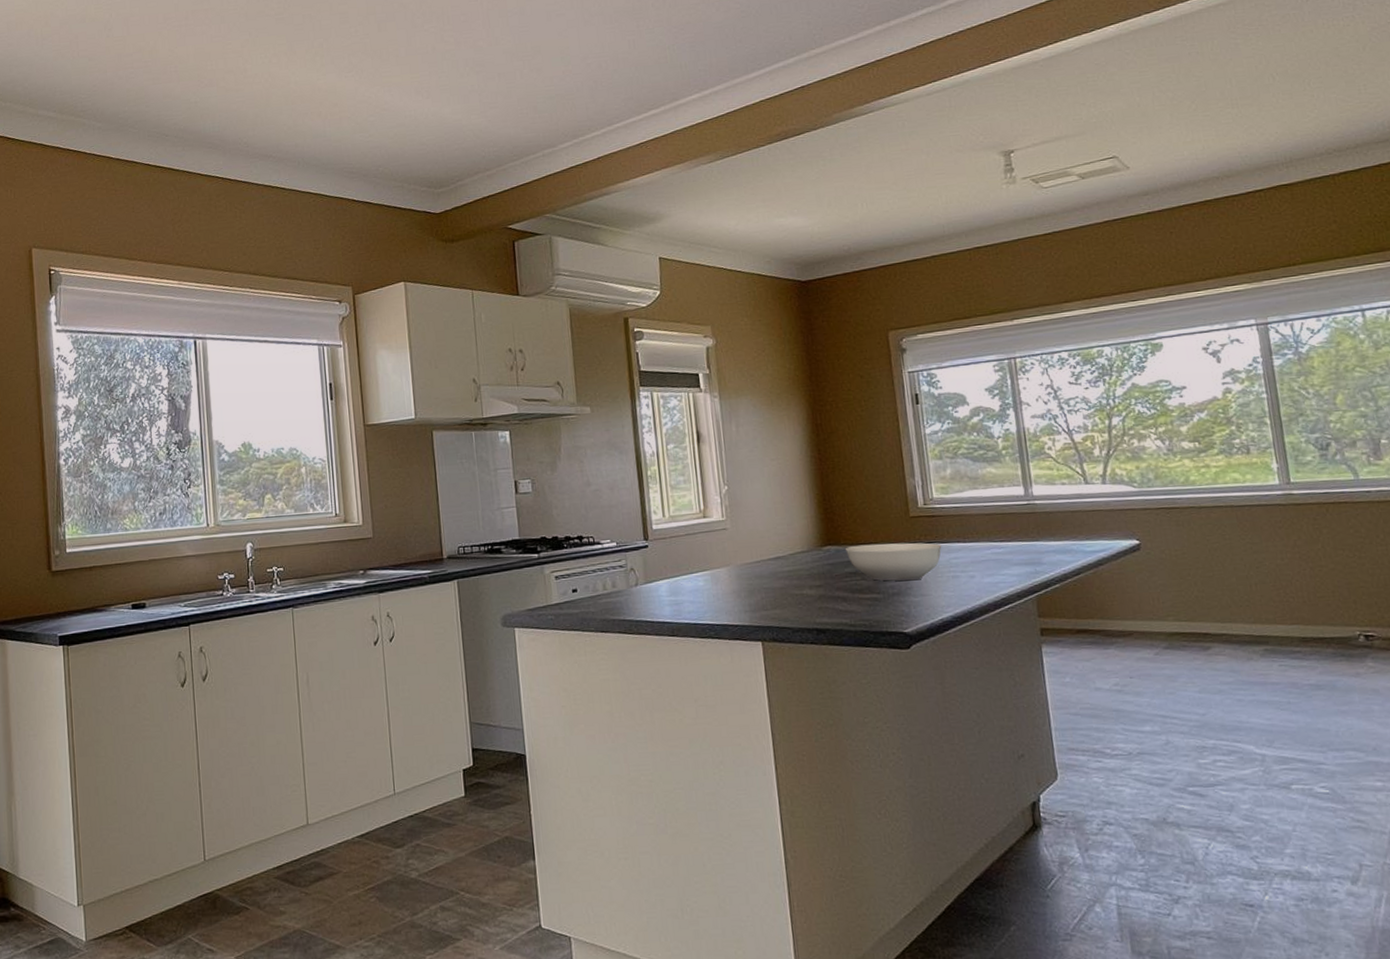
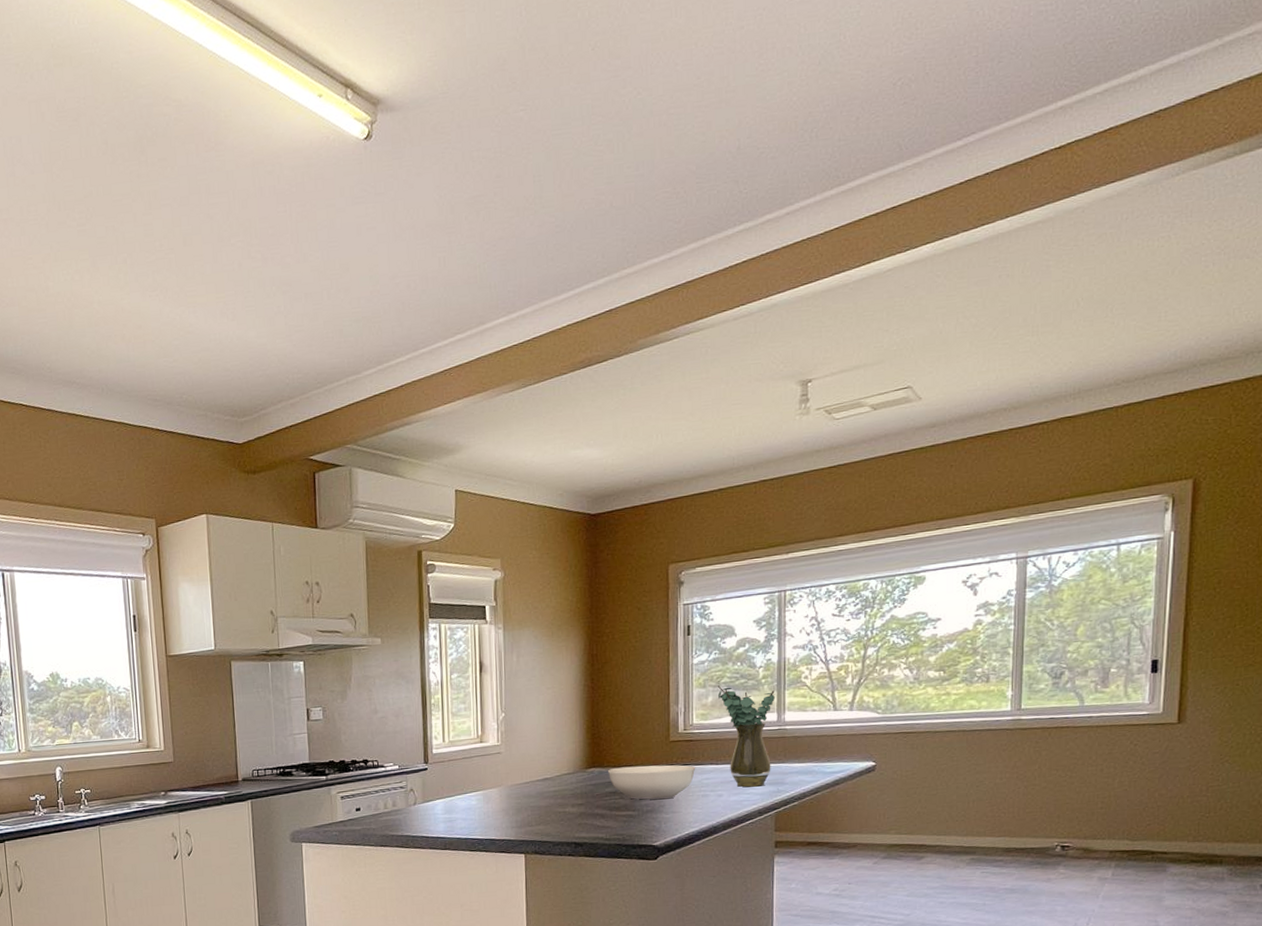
vase: none [954,457,1025,568] -> present [717,685,775,787]

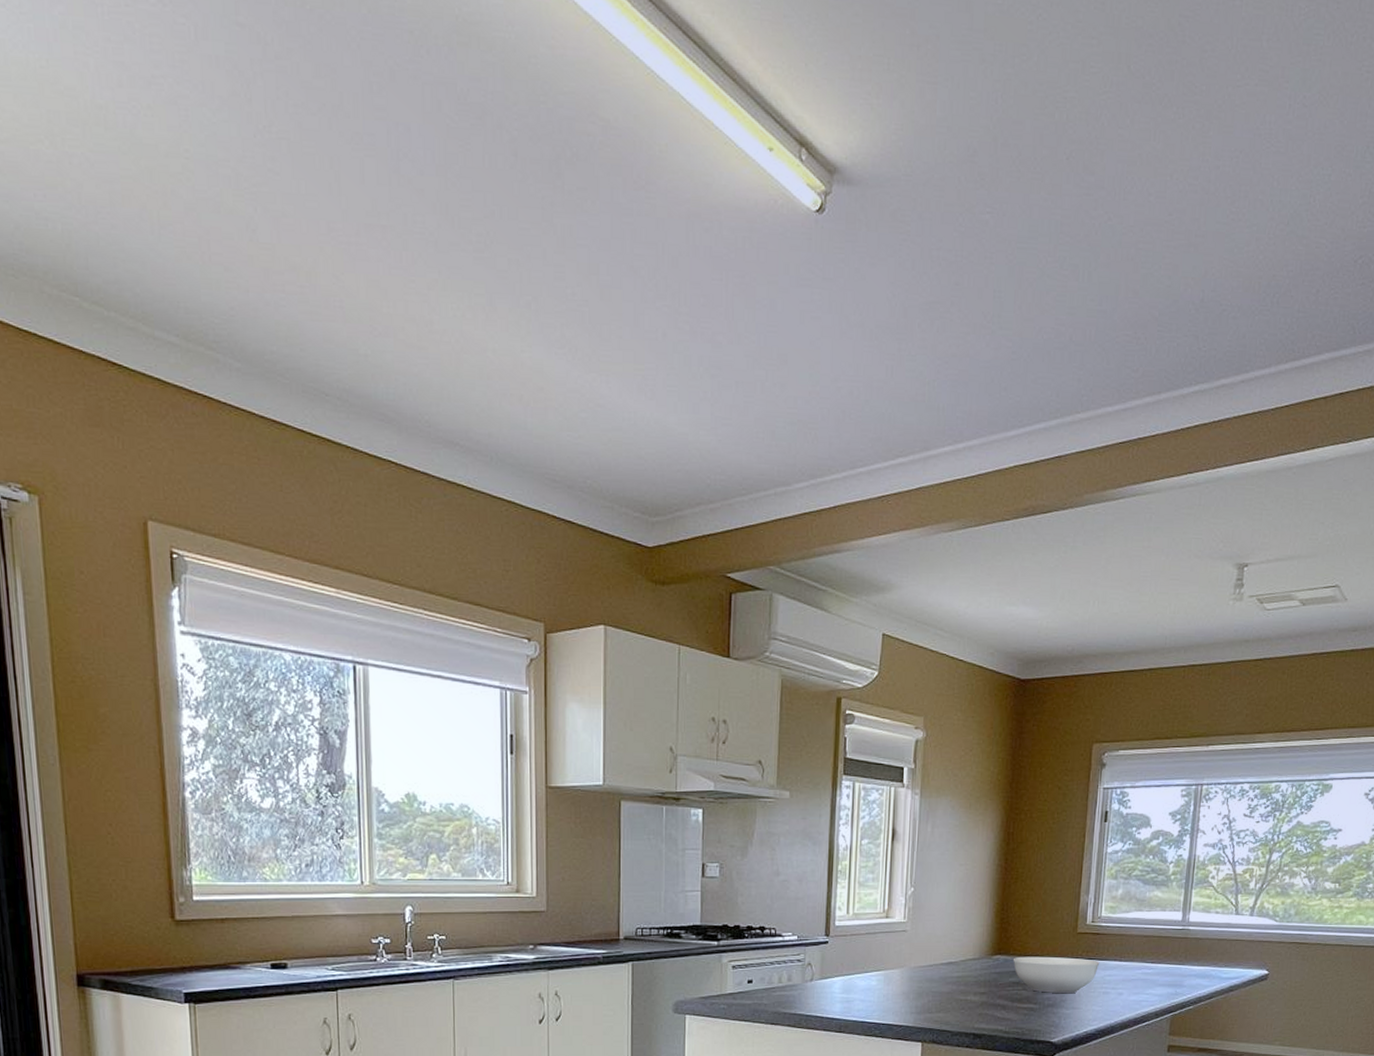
vase: present [717,685,775,787] -> none [1128,878,1182,987]

